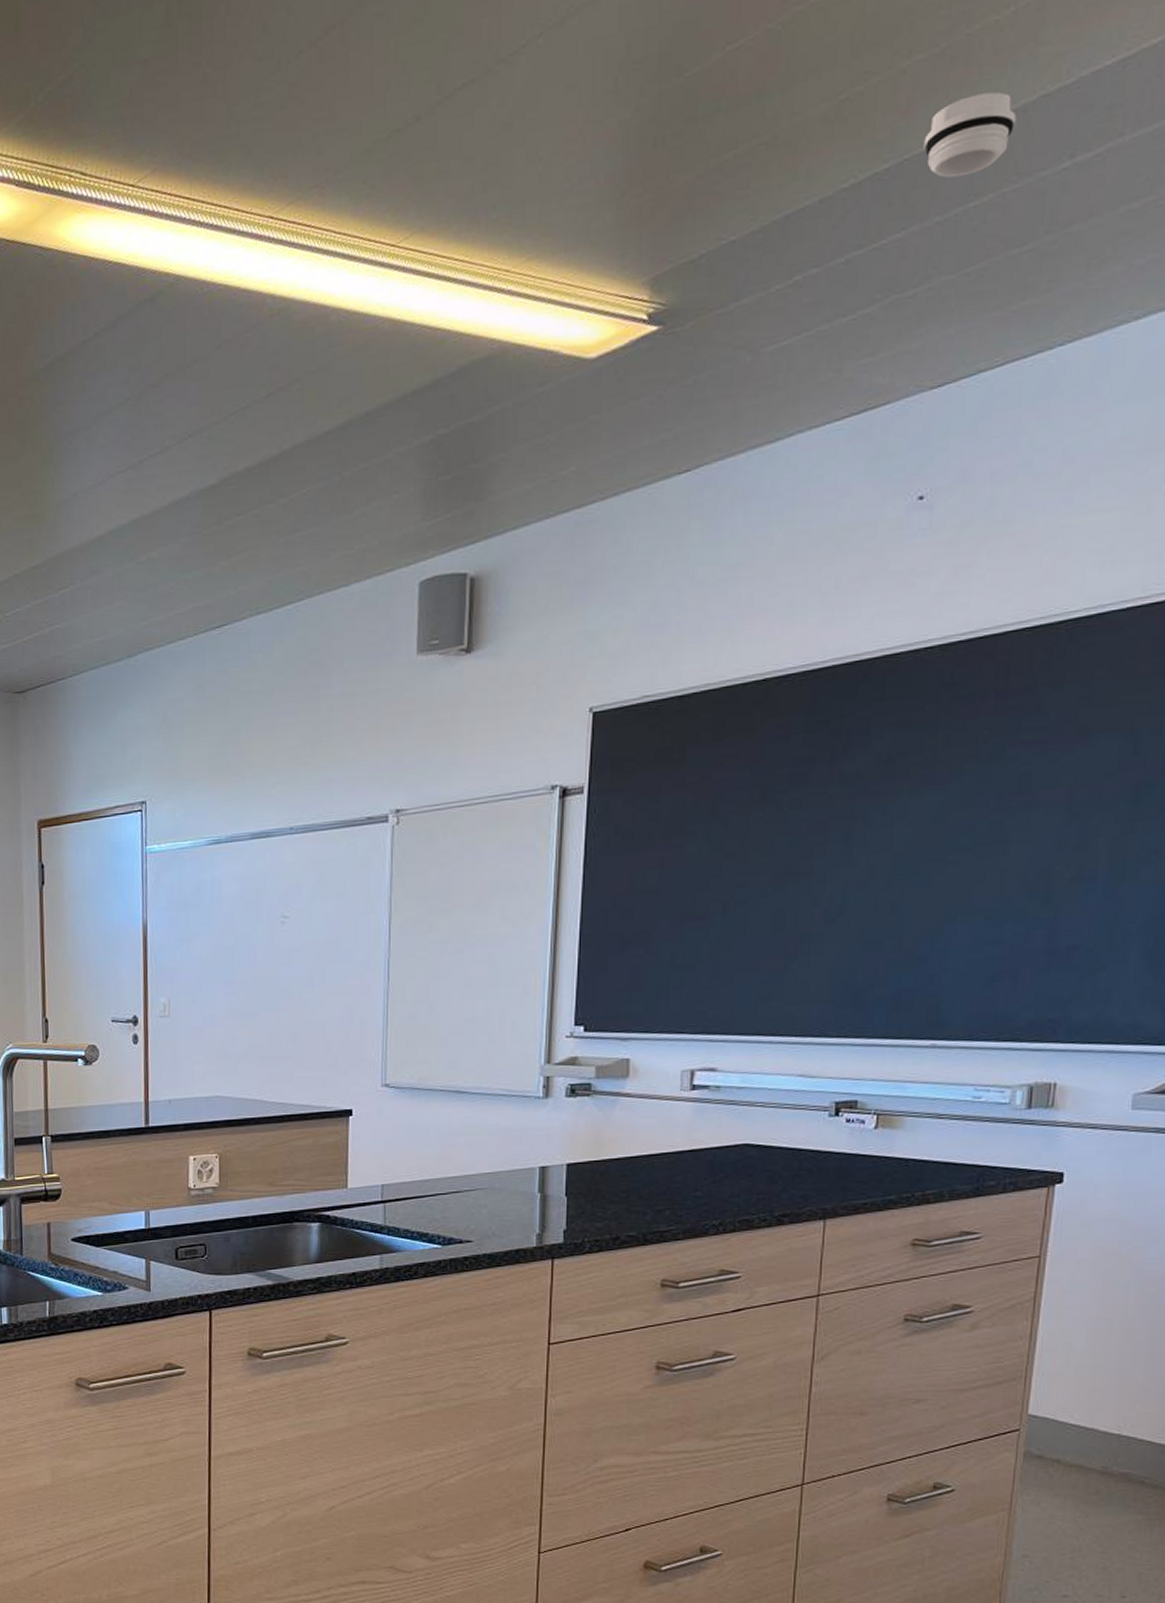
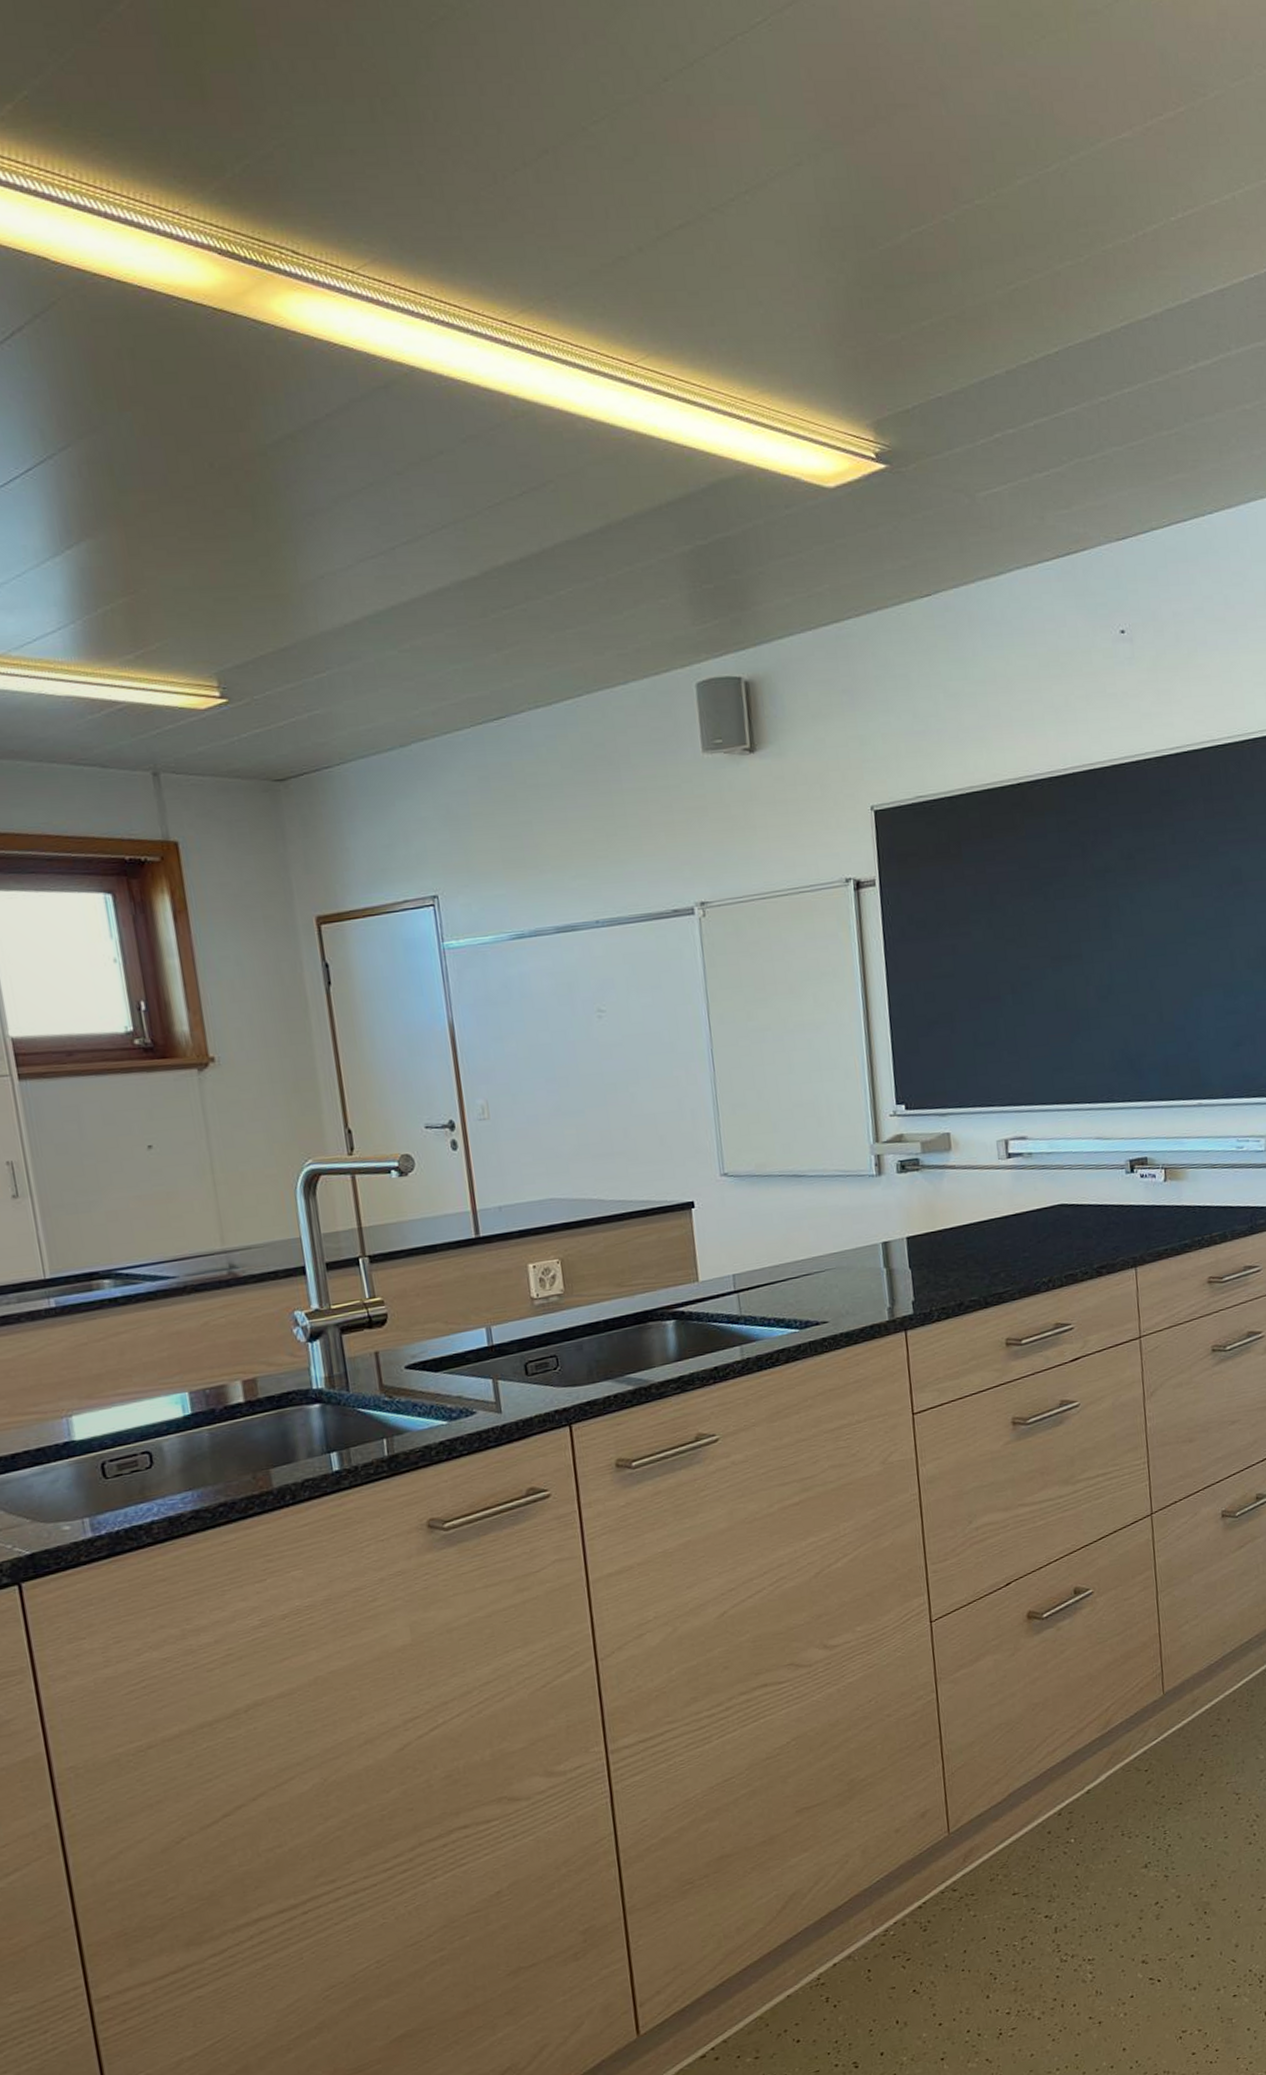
smoke detector: present [923,91,1017,178] -> none [1082,300,1151,367]

